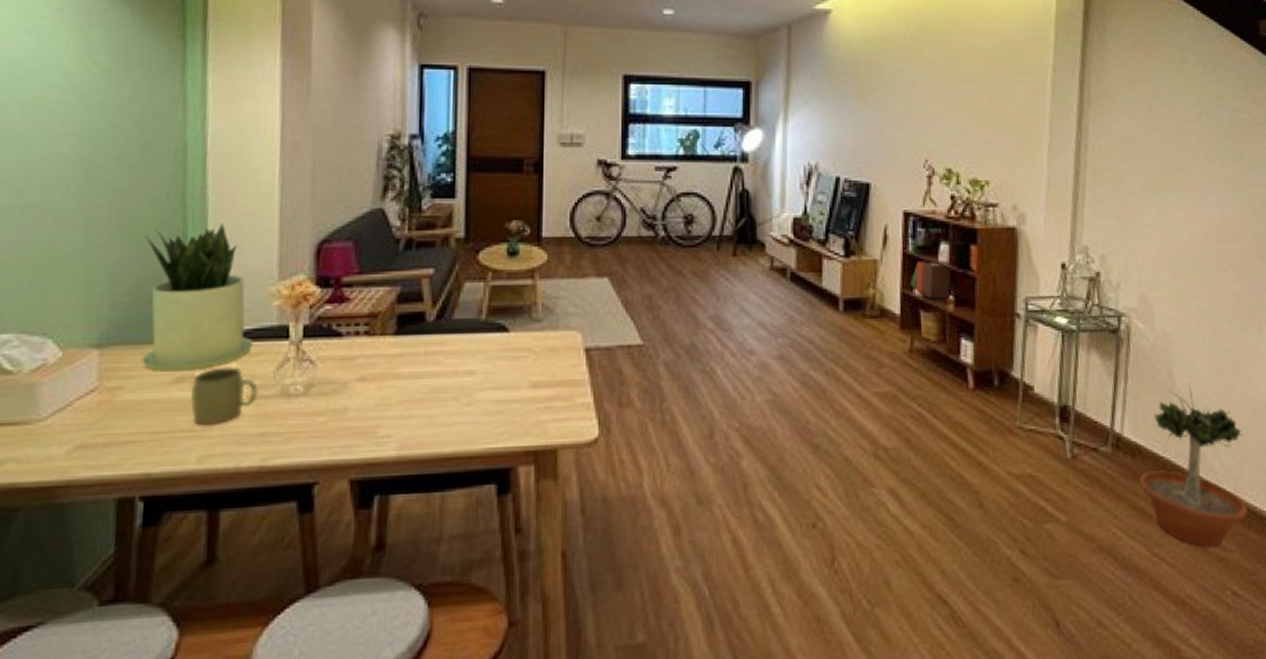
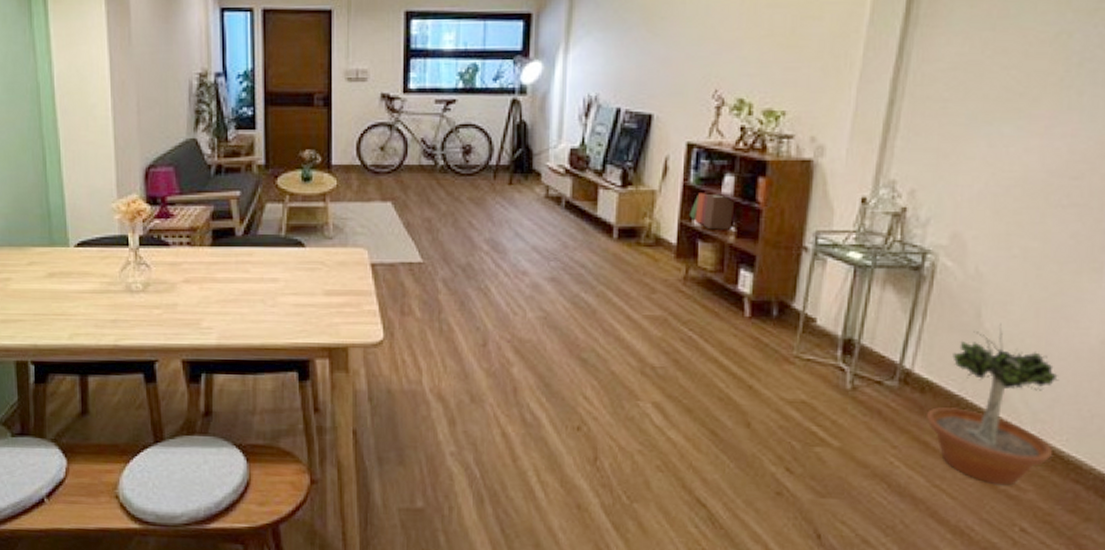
planter: present [141,224,254,372] -> none [15,151,102,269]
mug: present [191,366,258,426] -> none [60,266,109,312]

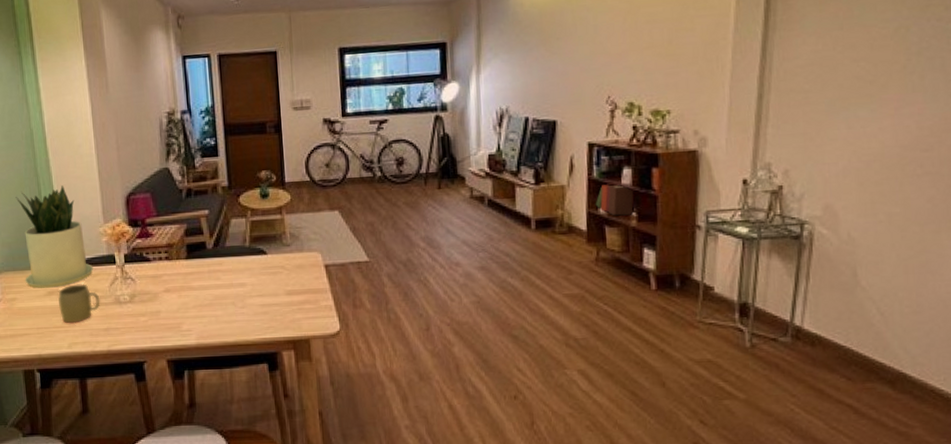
planter: none [15,151,102,269] -> present [15,185,93,288]
mug: none [60,266,109,312] -> present [58,284,100,324]
potted tree: present [927,324,1059,486] -> none [819,281,934,424]

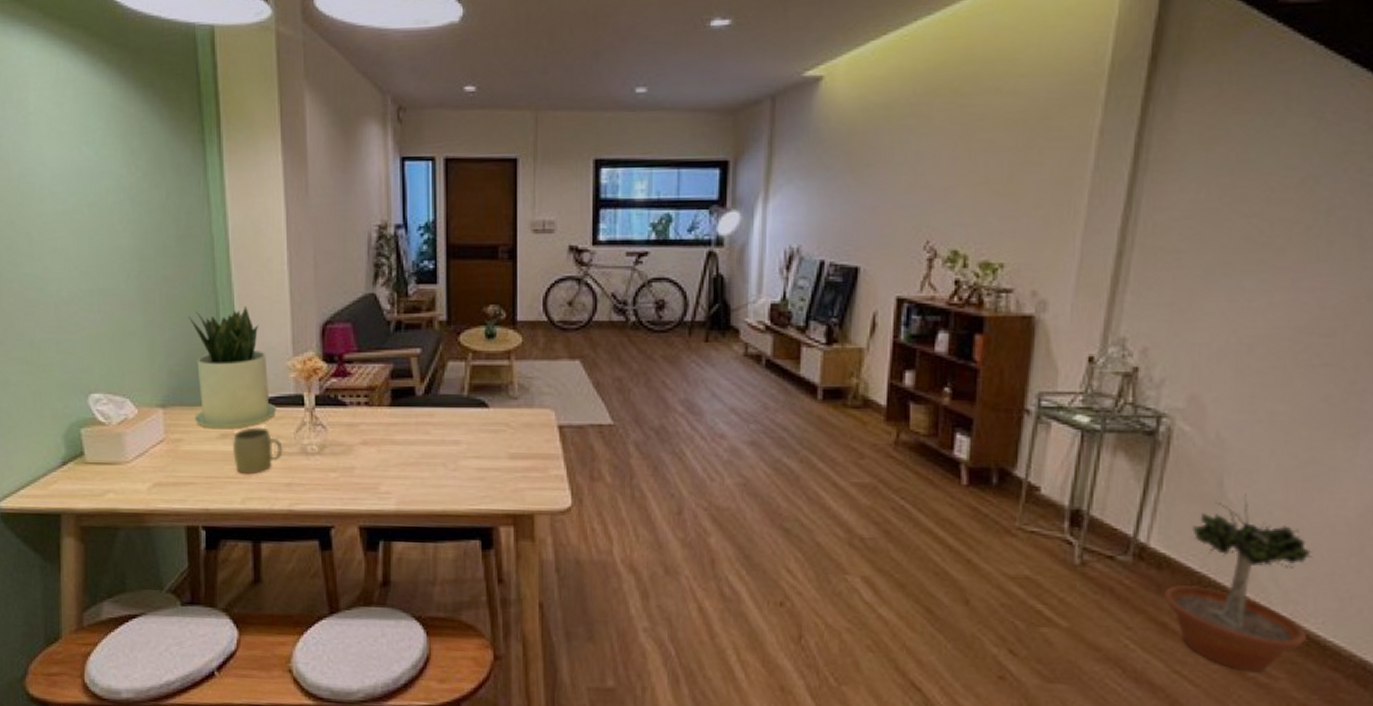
books: present [595,185,634,216] -> none [899,351,950,391]
potted tree: none [819,281,934,424] -> present [1165,495,1313,673]

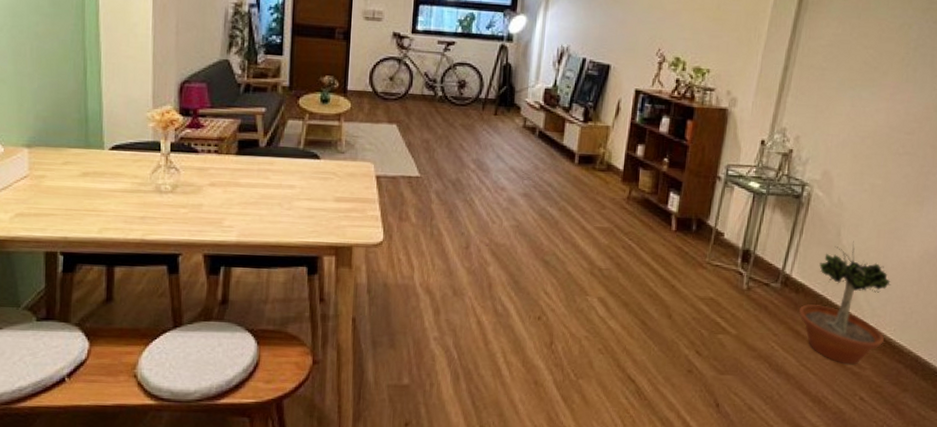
planter: present [188,307,277,430] -> none [57,63,136,169]
mug: present [233,427,283,475] -> none [93,167,139,209]

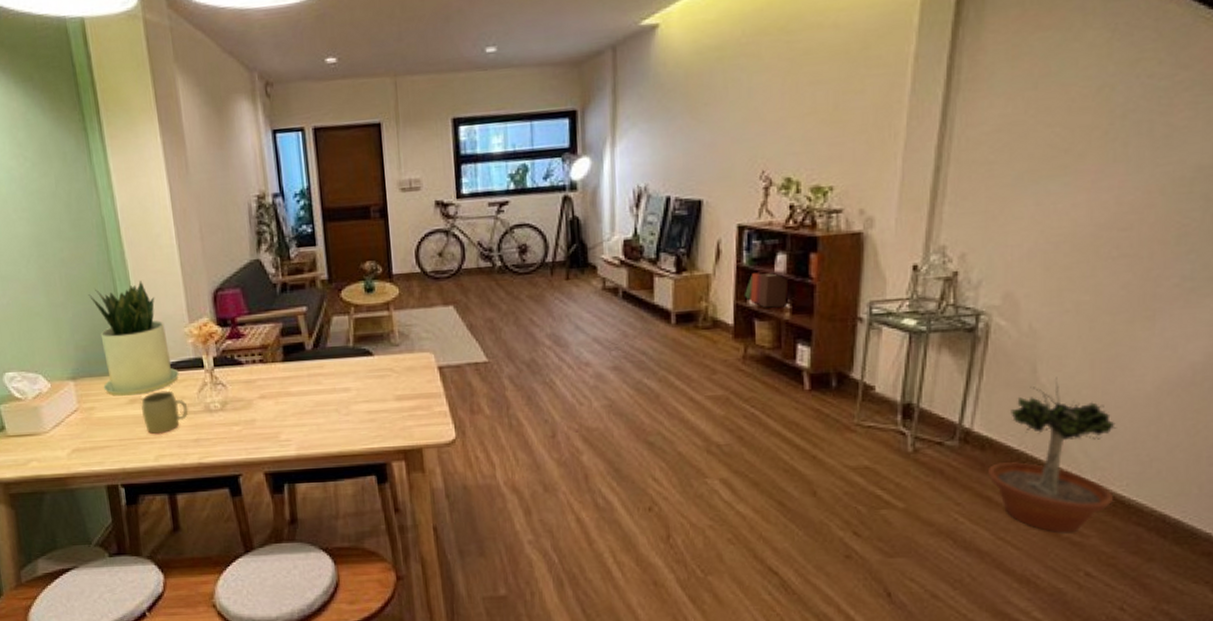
planter: none [57,63,136,169] -> present [88,281,179,396]
mug: none [93,167,139,209] -> present [141,390,189,434]
books: none [634,130,669,161] -> present [743,272,789,308]

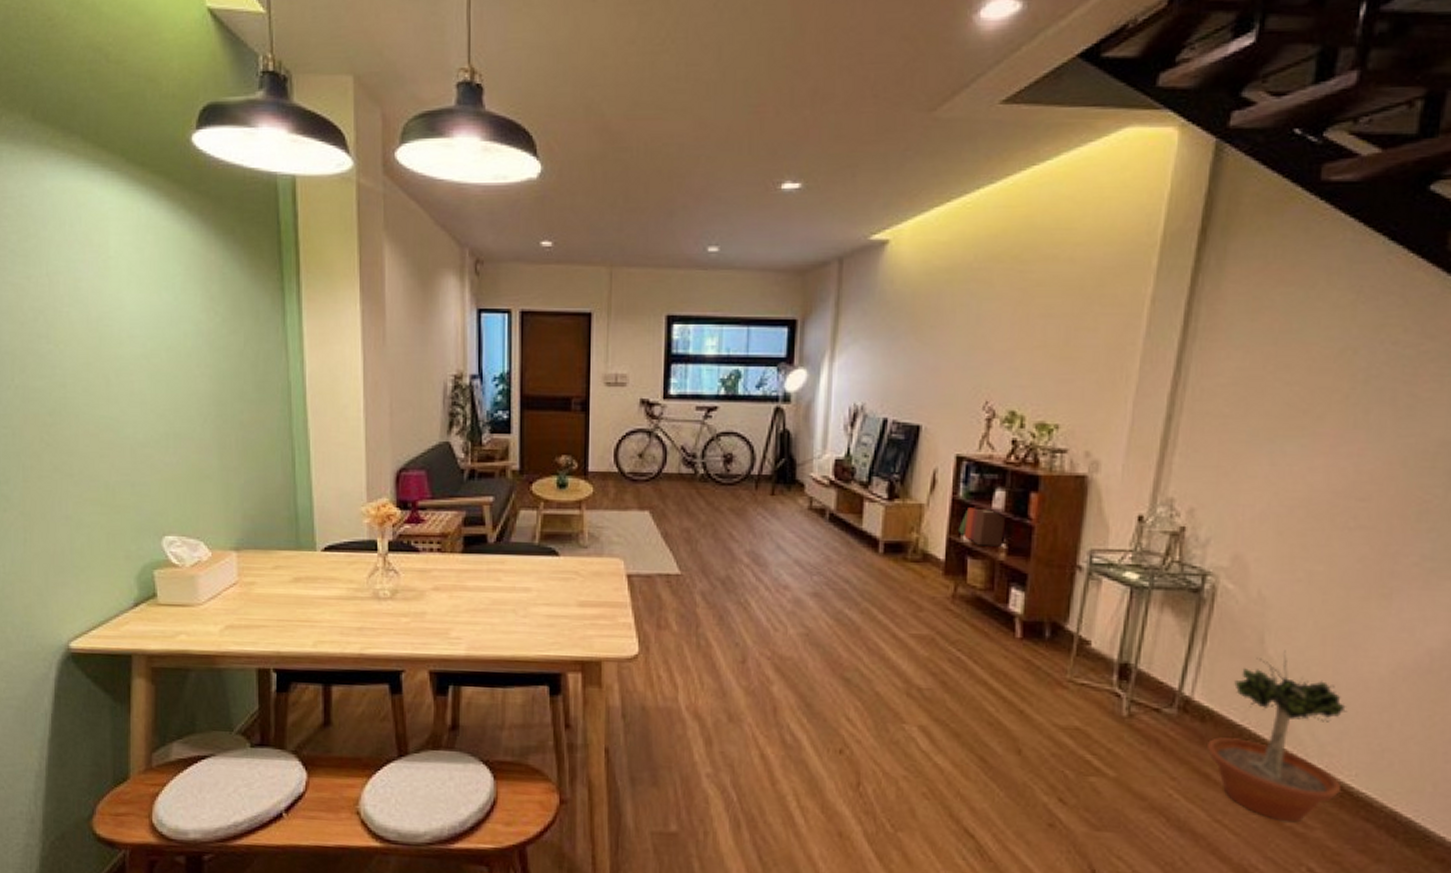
planter: present [88,281,179,396] -> none [264,452,350,573]
mug: present [141,390,189,434] -> none [306,571,355,619]

